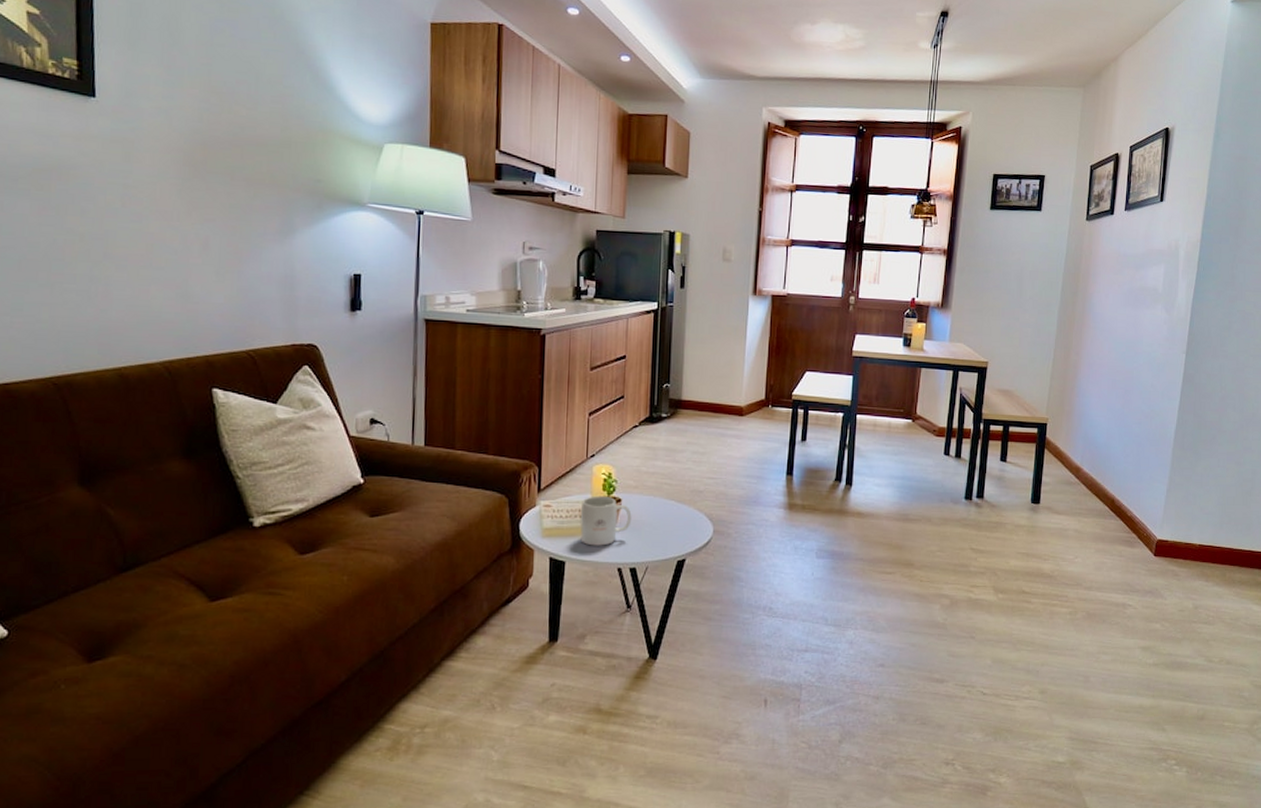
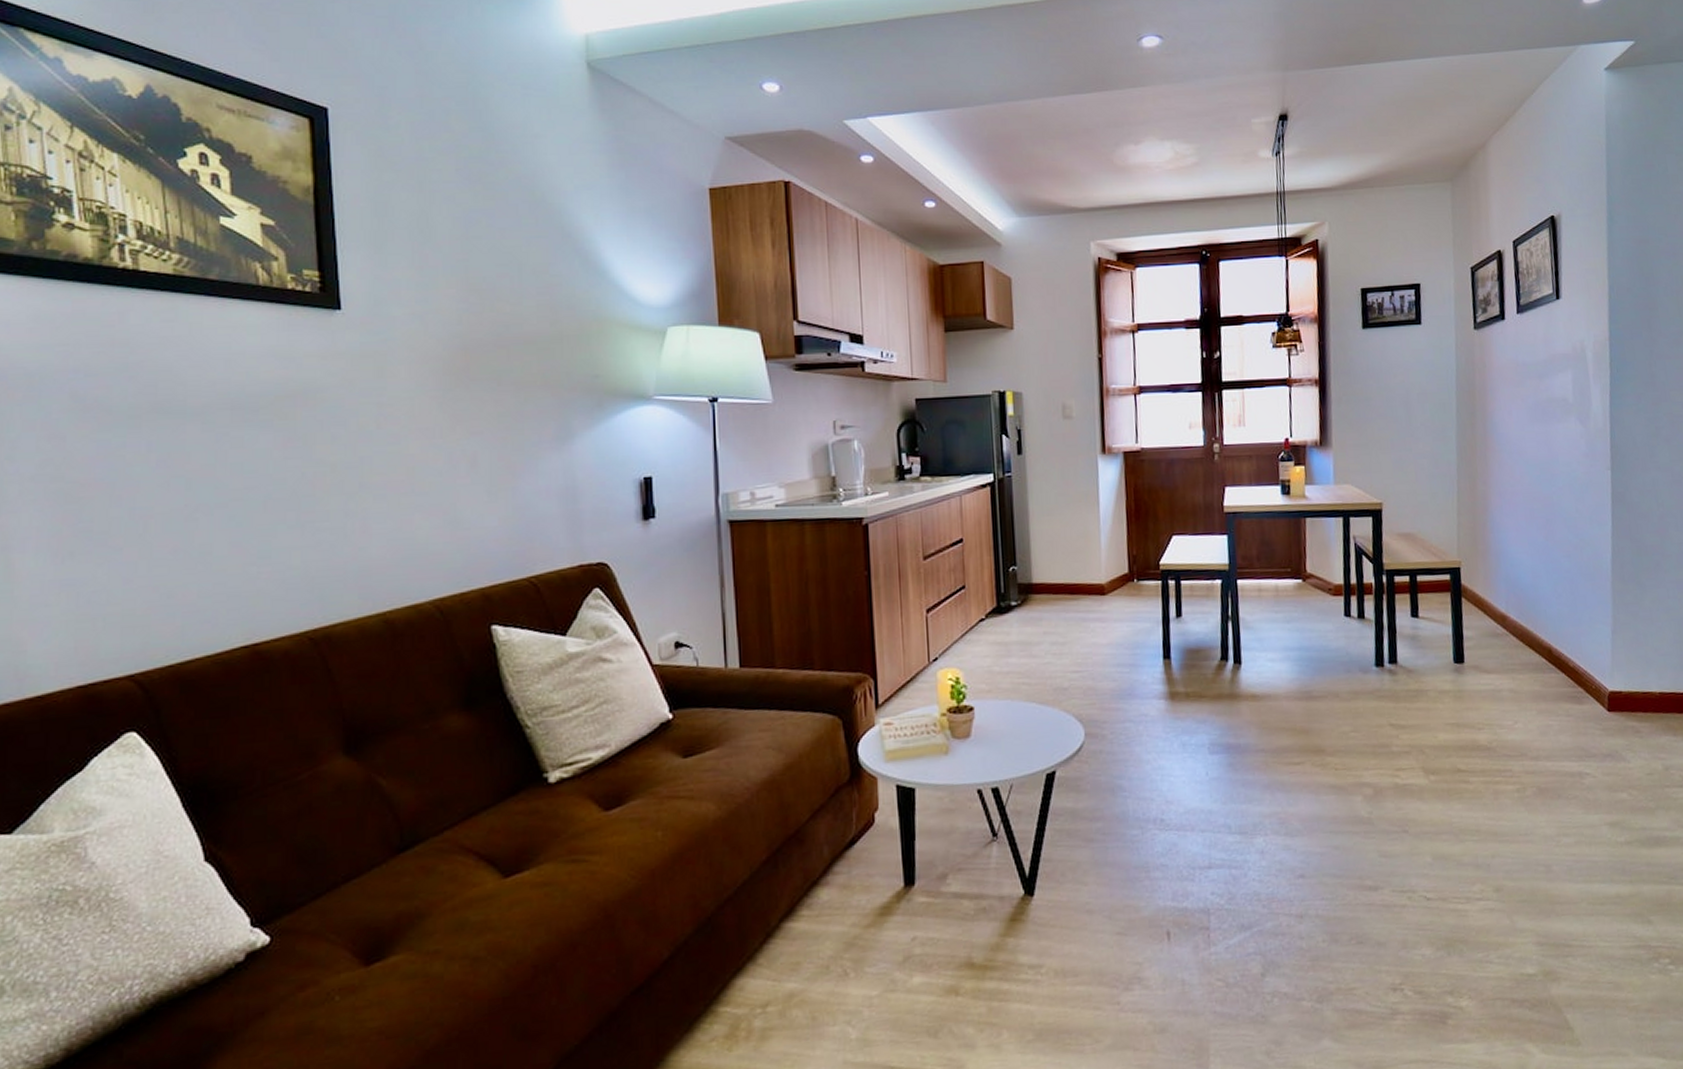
mug: present [580,496,632,546] -> none [927,705,988,767]

